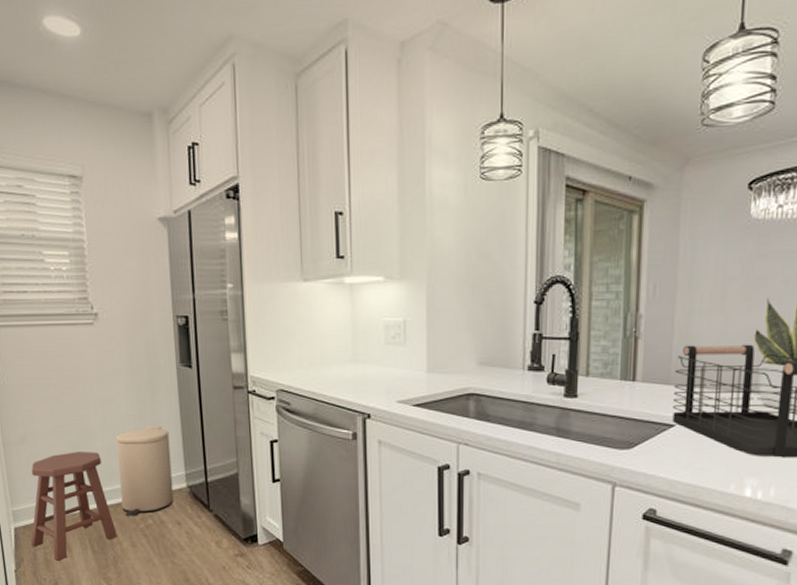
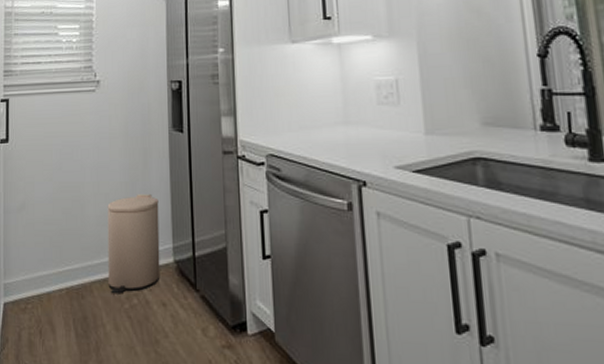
stool: present [31,452,117,561] -> none [18,220,101,344]

